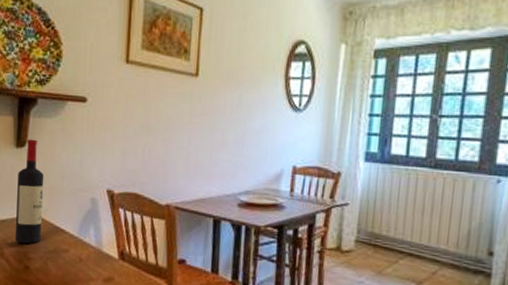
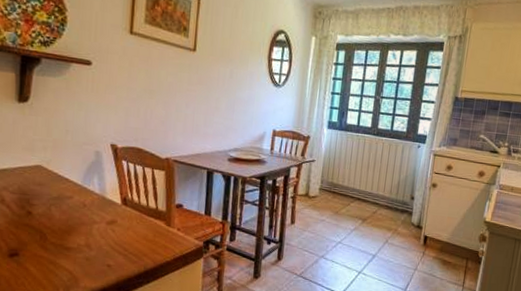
wine bottle: present [14,139,44,244] -> none [16,95,48,192]

